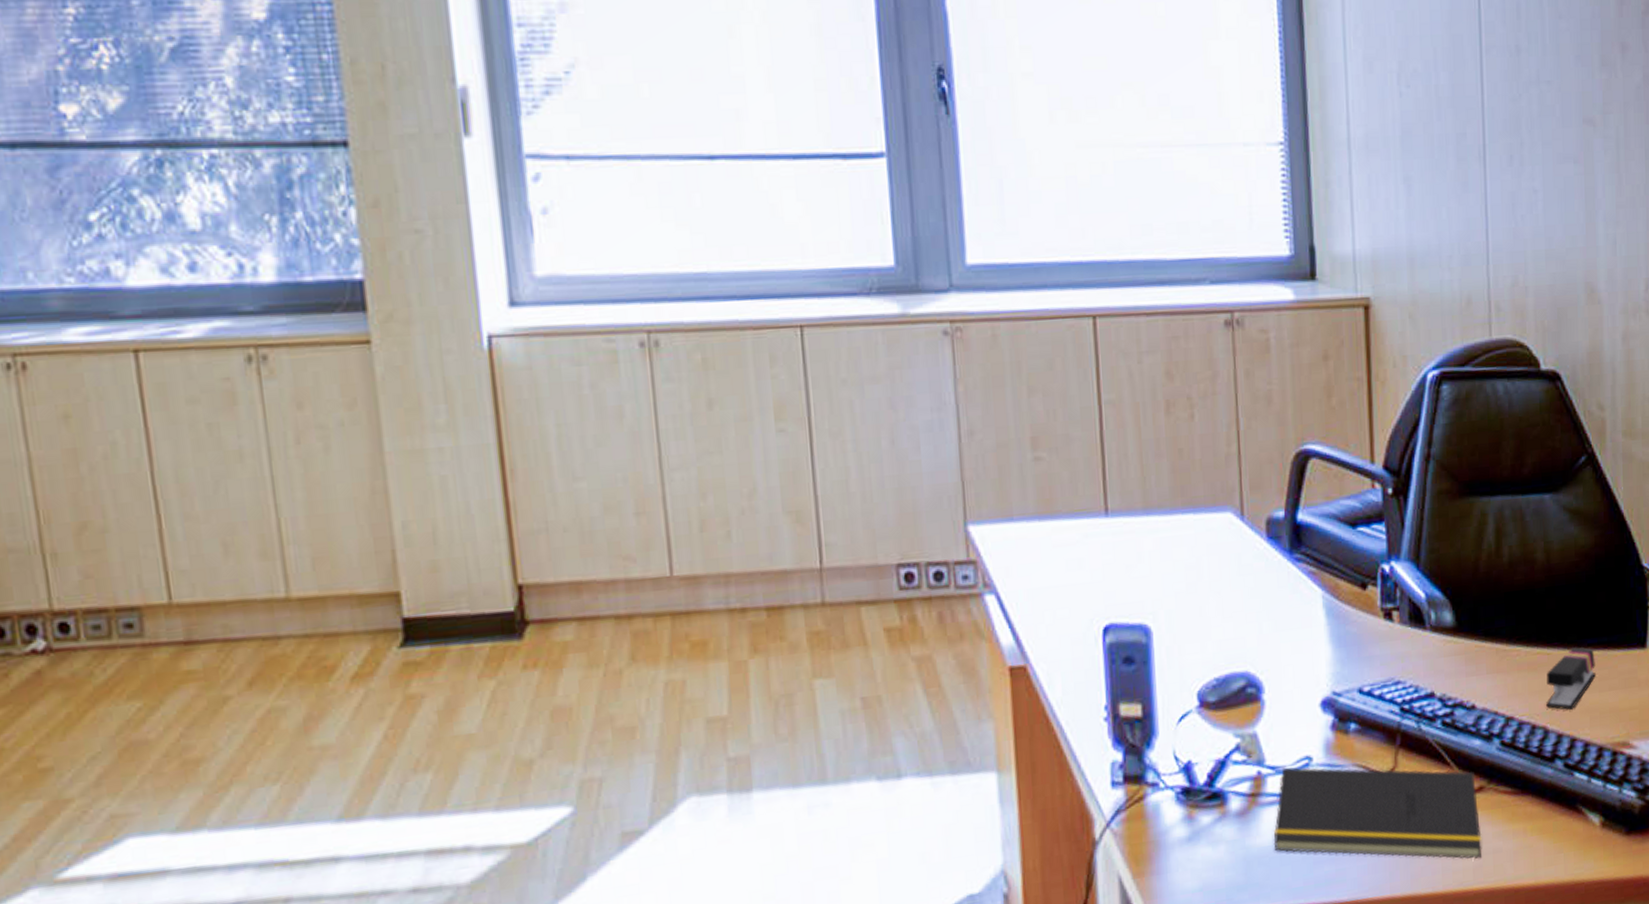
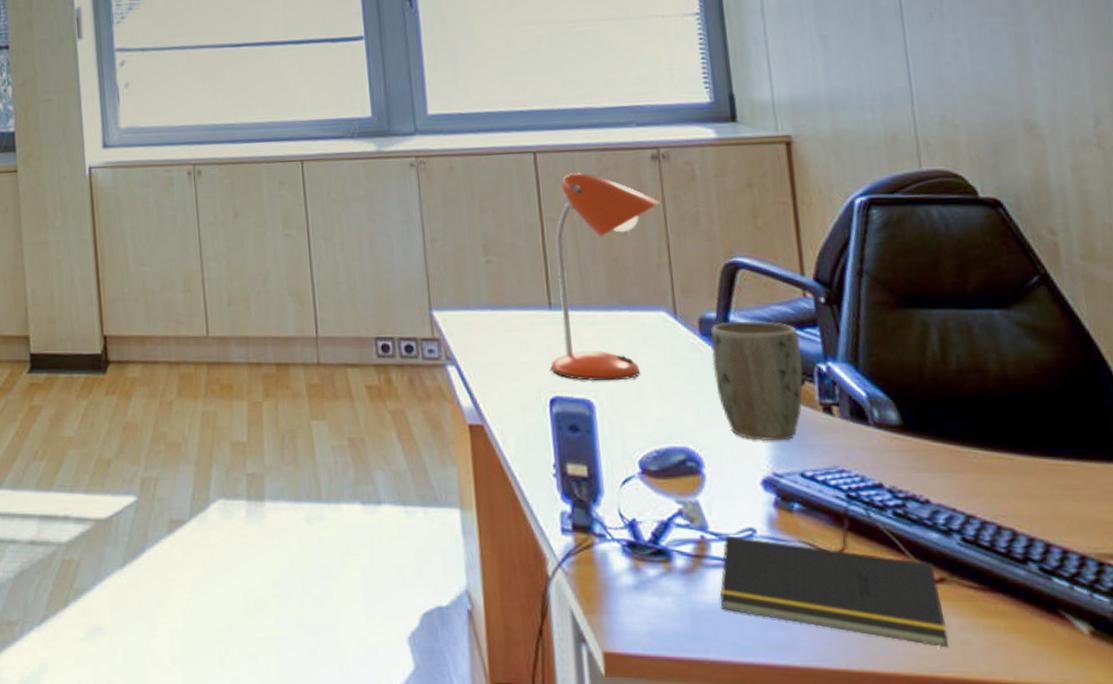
desk lamp: none [1105,343,1234,602] -> present [550,173,662,381]
plant pot: none [1277,518,1367,656] -> present [710,320,804,441]
stapler: present [1546,647,1596,710] -> none [1010,455,1070,515]

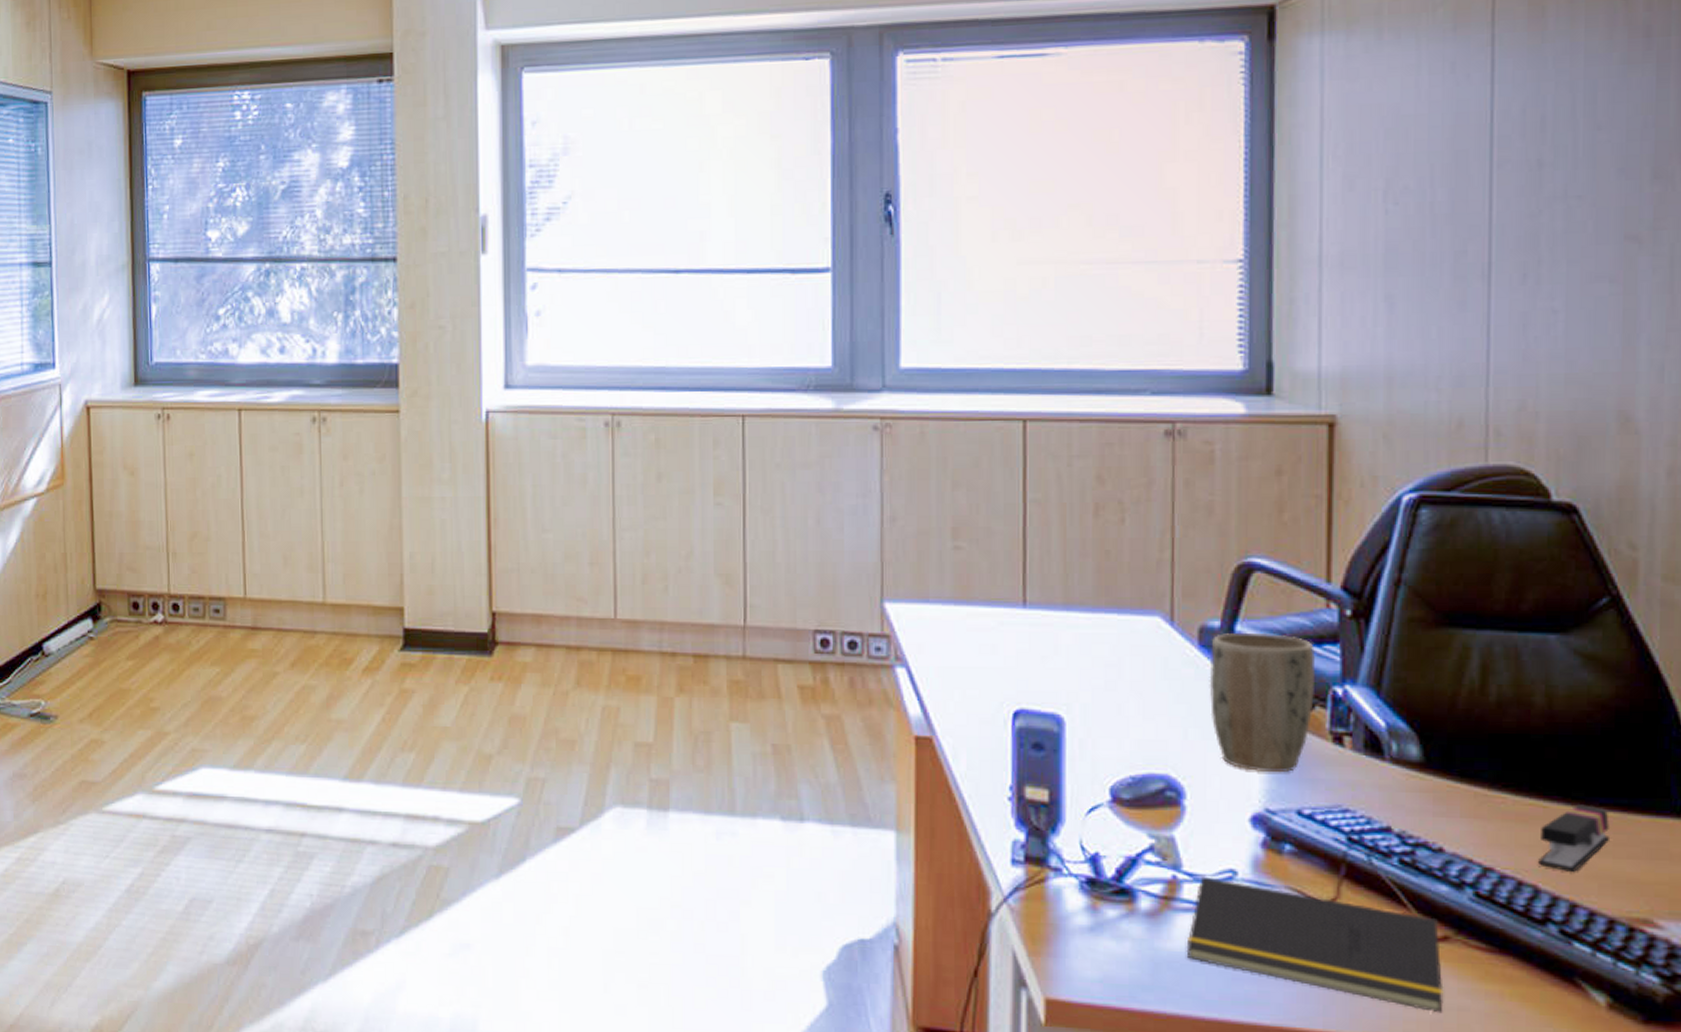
desk lamp: present [550,173,662,381] -> none [1018,447,1171,694]
stapler: none [1010,455,1070,515] -> present [1538,804,1609,872]

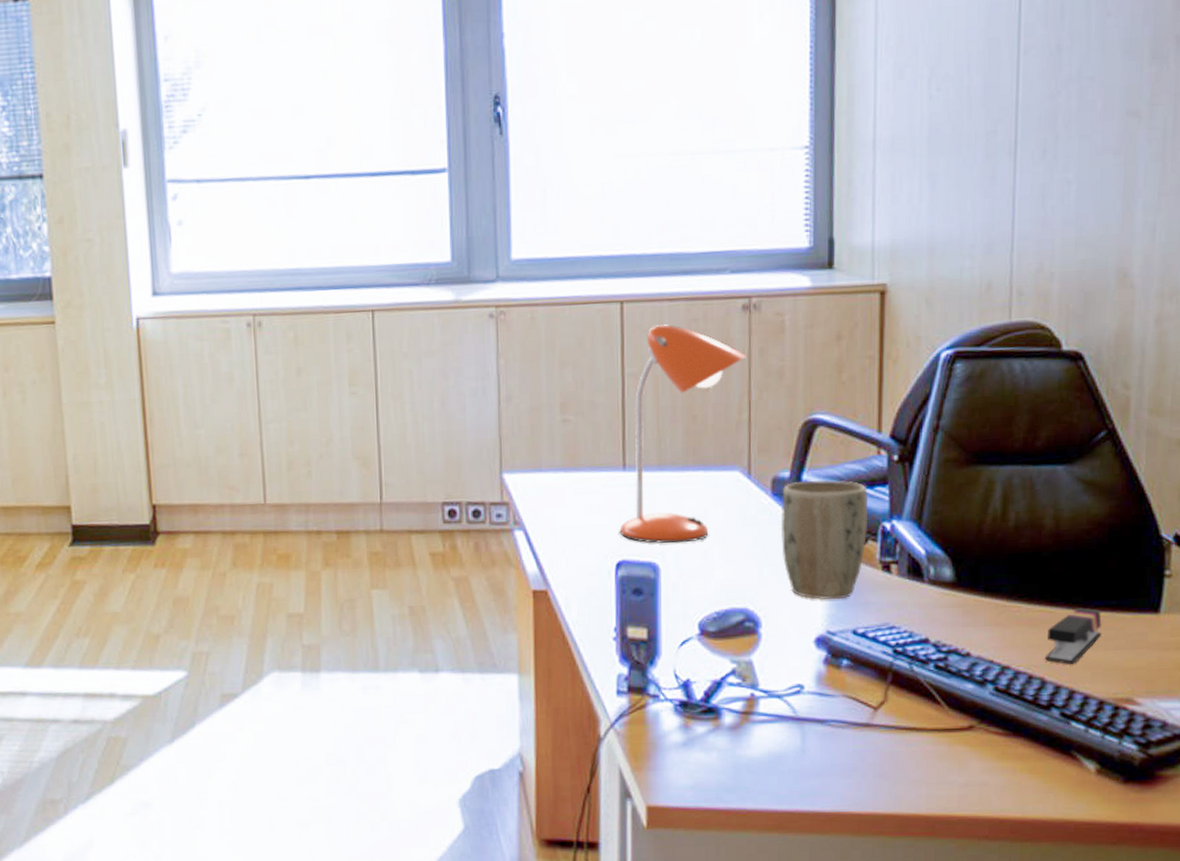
desk lamp: none [1018,447,1171,694] -> present [619,324,748,544]
notepad: present [1186,876,1444,1014] -> none [762,692,969,790]

